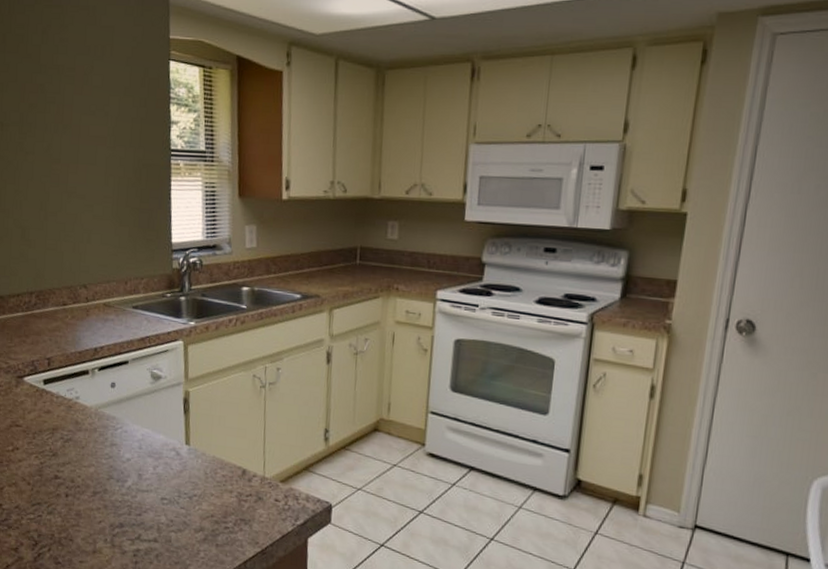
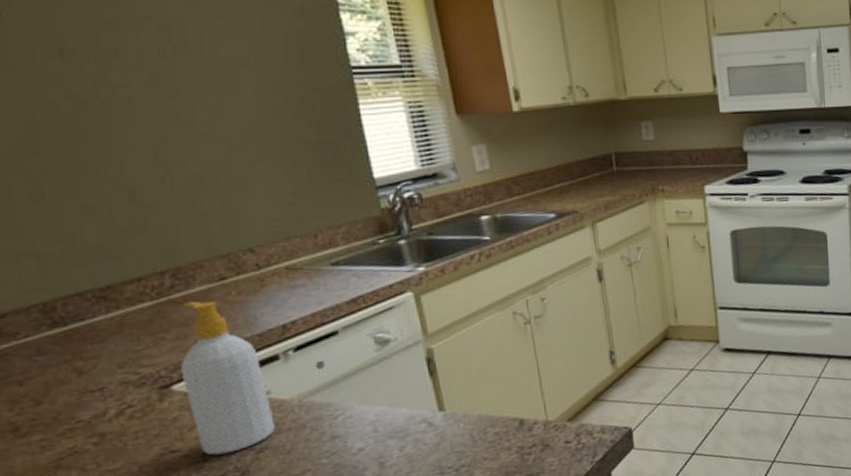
soap bottle: none [30,317,79,437] -> present [180,301,276,455]

